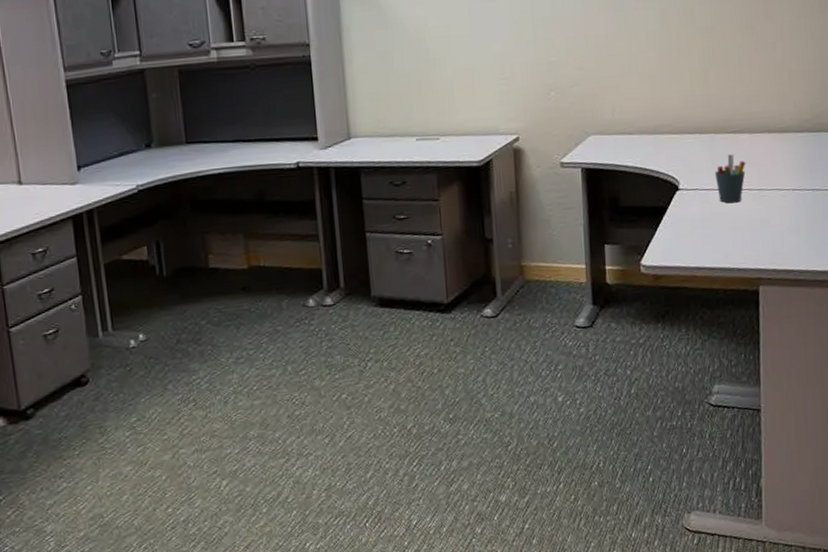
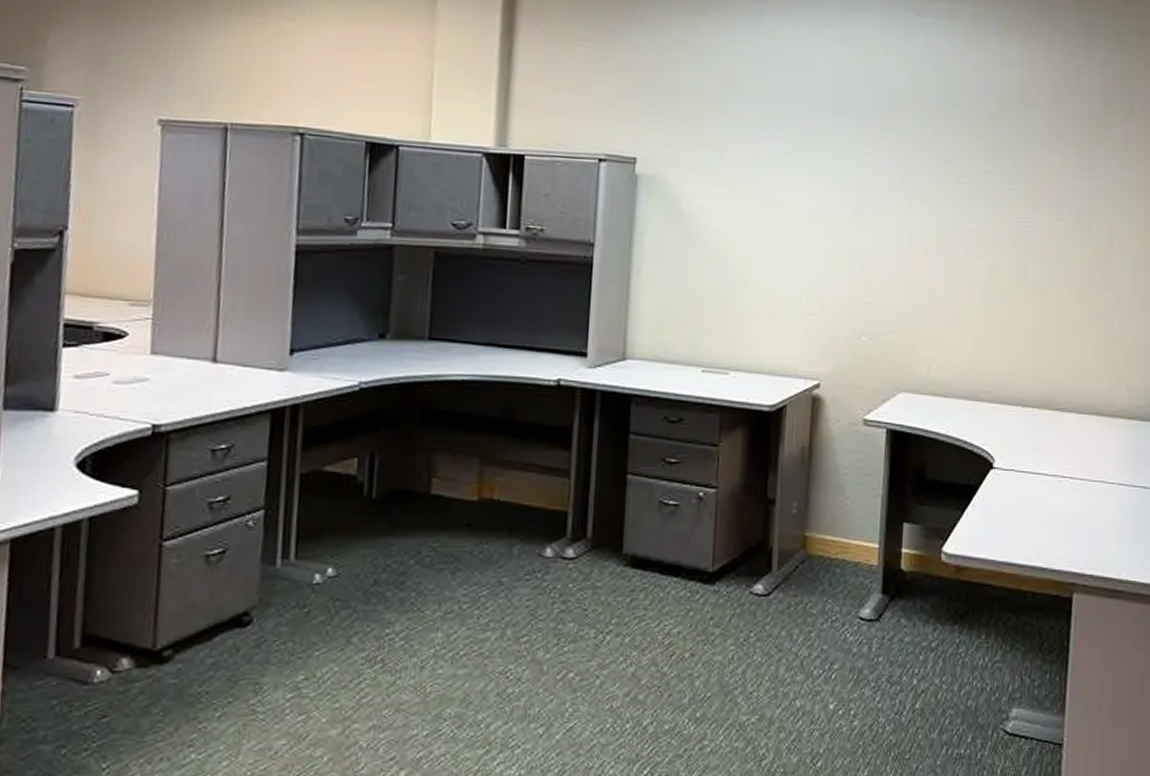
pen holder: present [714,154,746,204] -> none [1034,434,1070,492]

